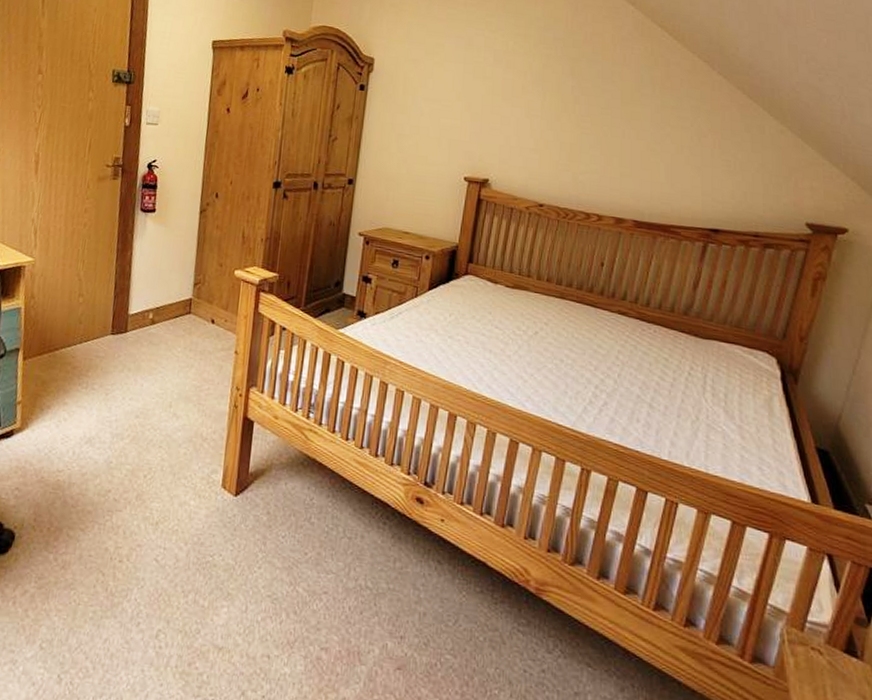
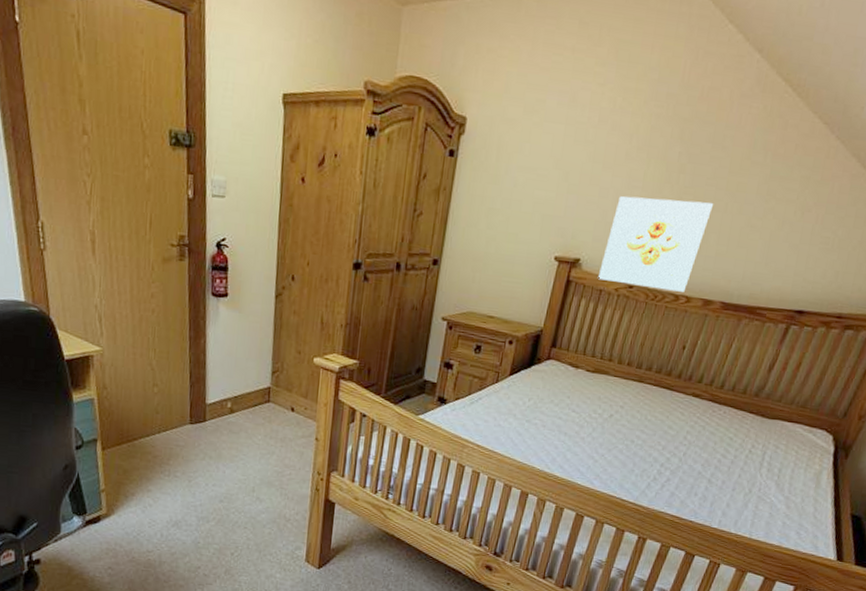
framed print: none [508,123,612,211] -> present [598,196,714,292]

